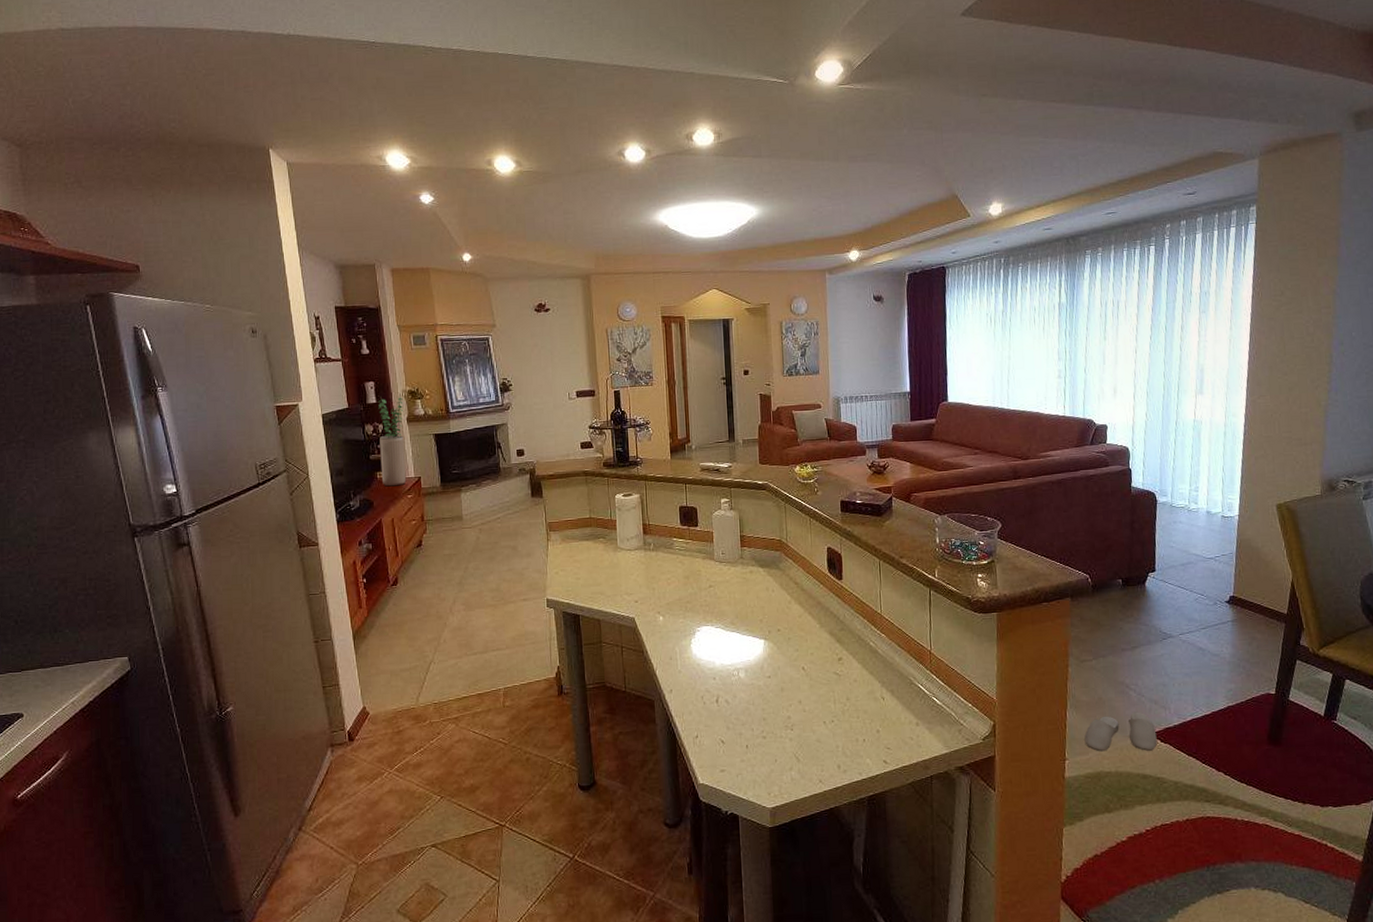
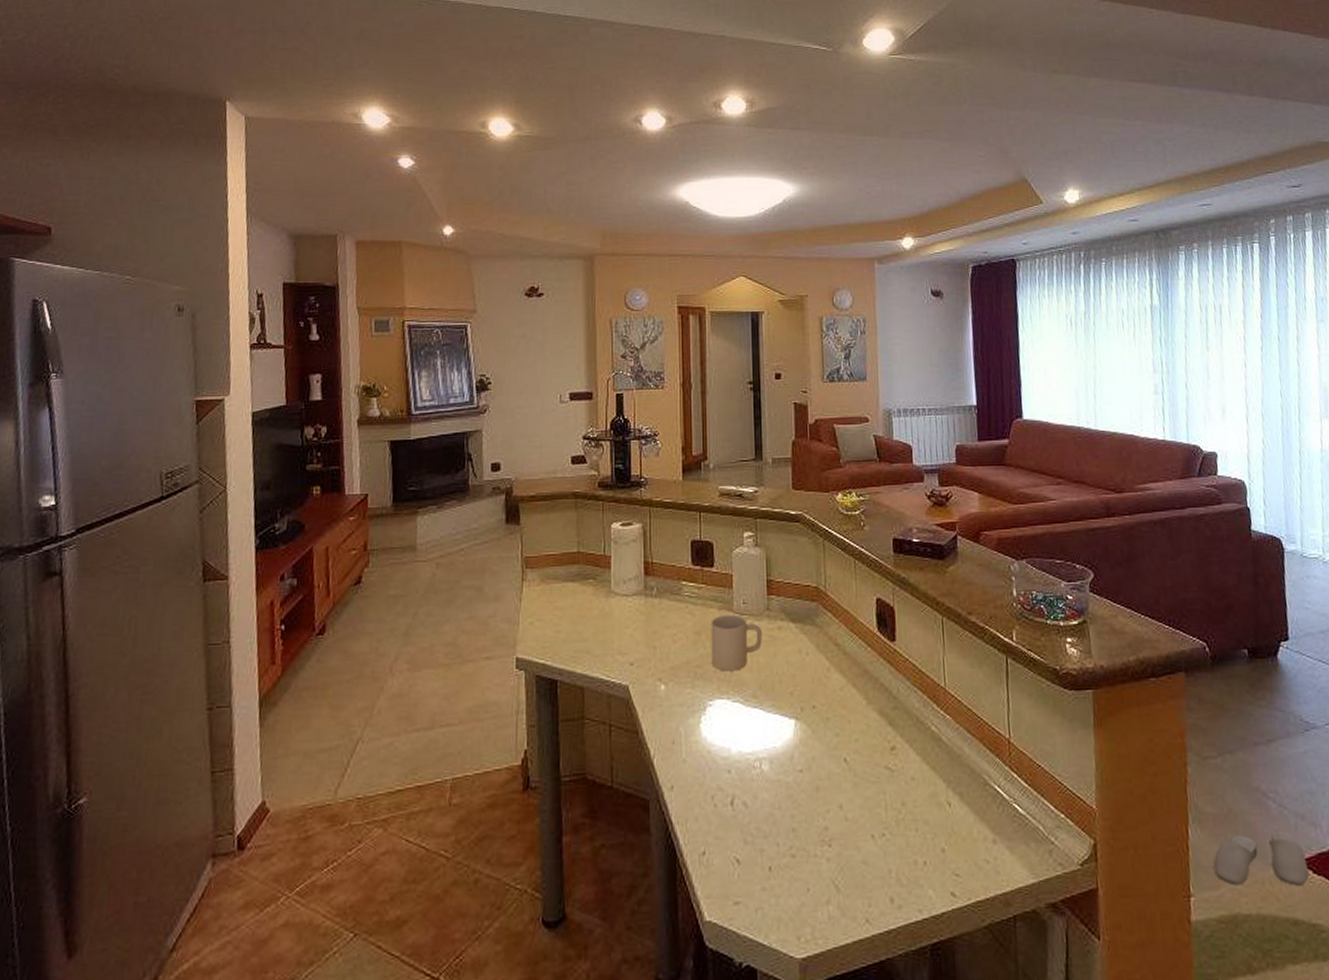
vase: present [378,393,407,487] -> none [318,389,356,506]
mug: none [697,562,738,605] -> present [711,614,762,671]

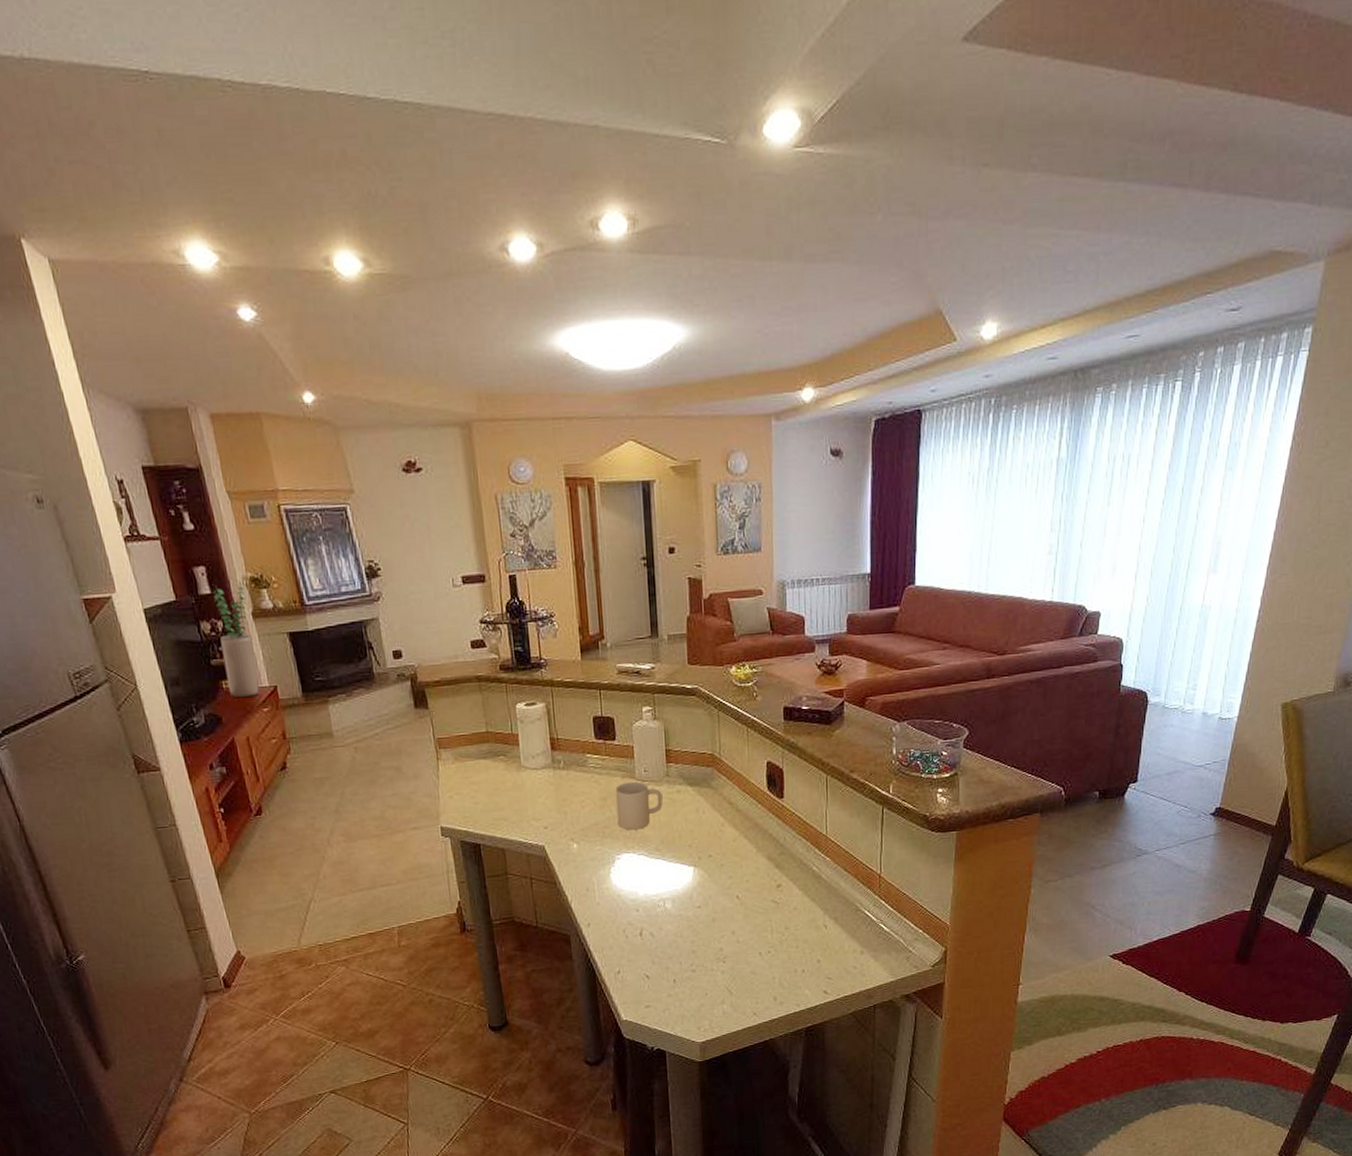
vase: none [318,389,356,506] -> present [213,581,260,699]
slippers: present [1213,830,1309,886] -> none [1041,933,1119,976]

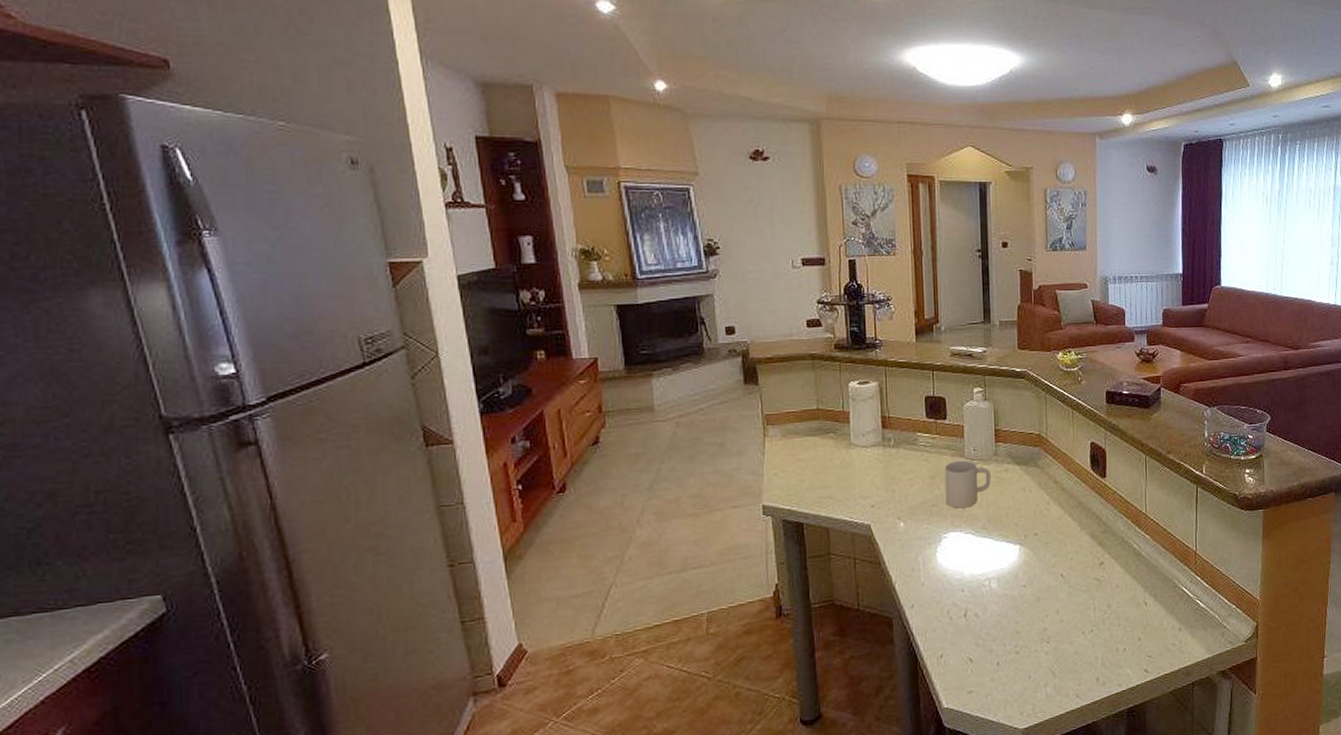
vase: present [213,581,260,699] -> none [538,252,578,370]

